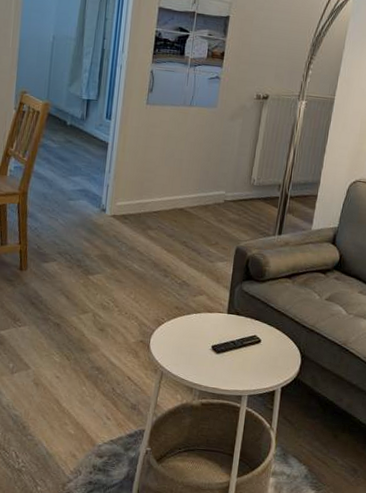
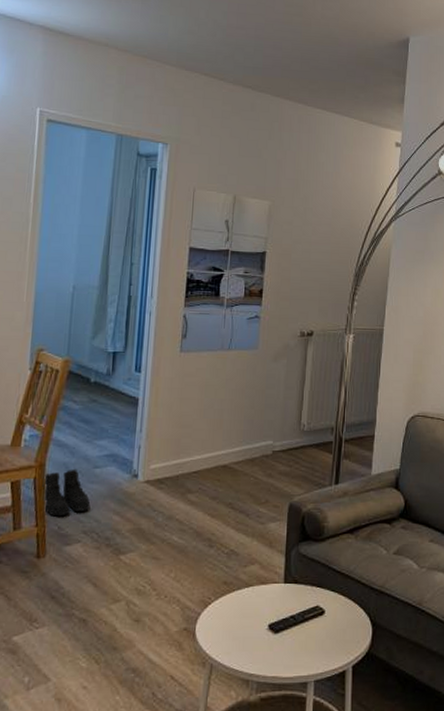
boots: none [25,199,65,238] -> present [42,469,91,517]

